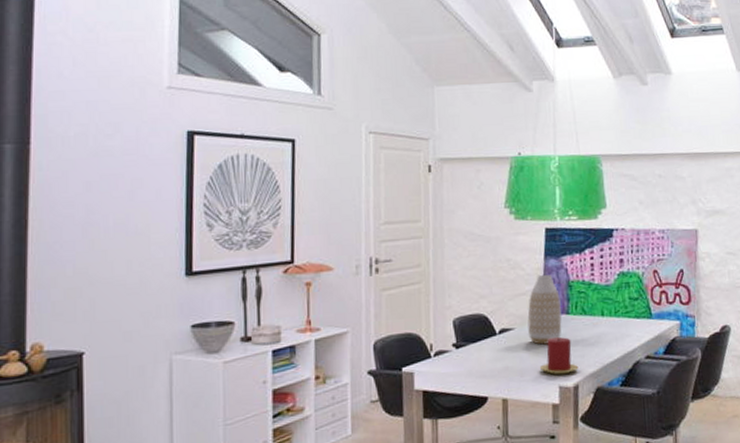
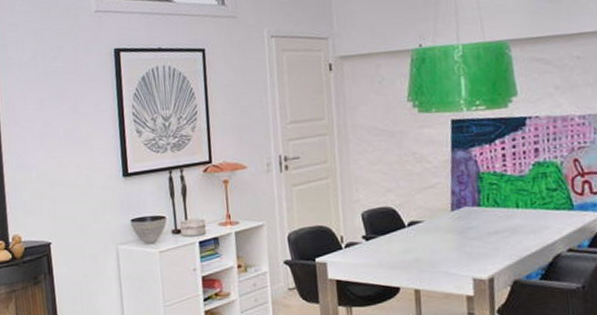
vase: present [527,274,562,345] -> none [436,166,474,237]
candle: present [539,337,579,375] -> none [451,229,493,267]

